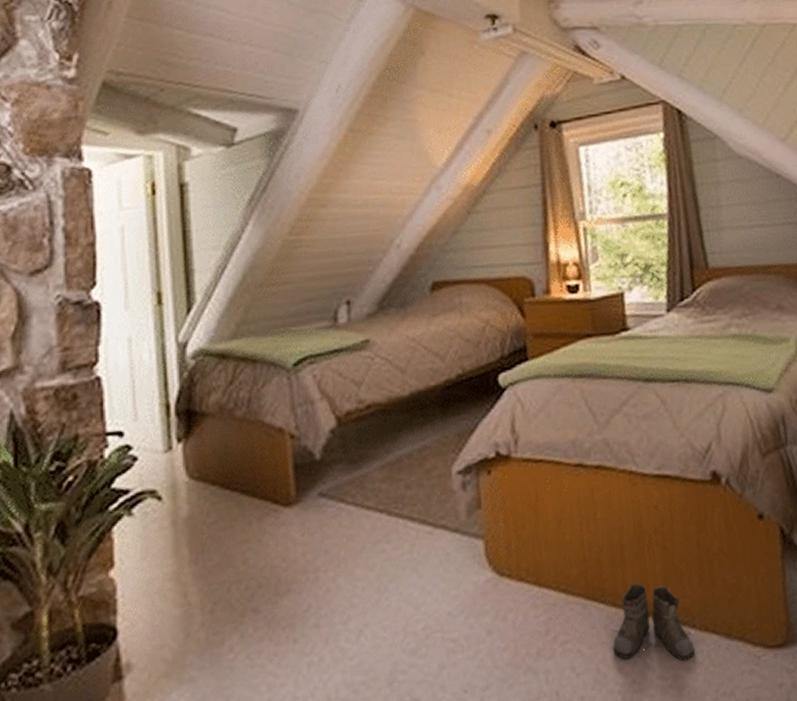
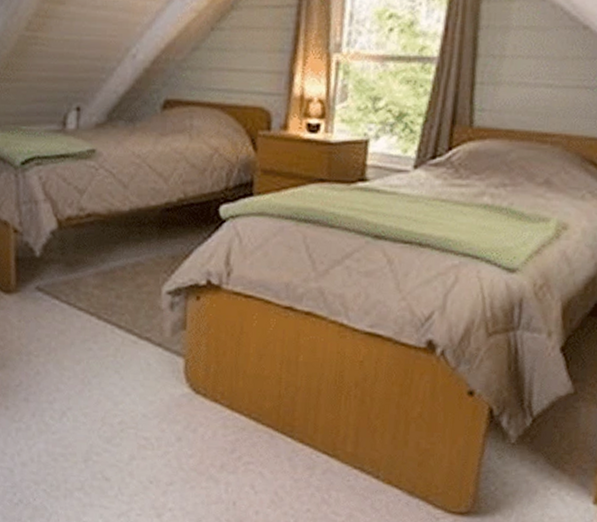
boots: present [611,583,696,662] -> none [293,427,375,505]

